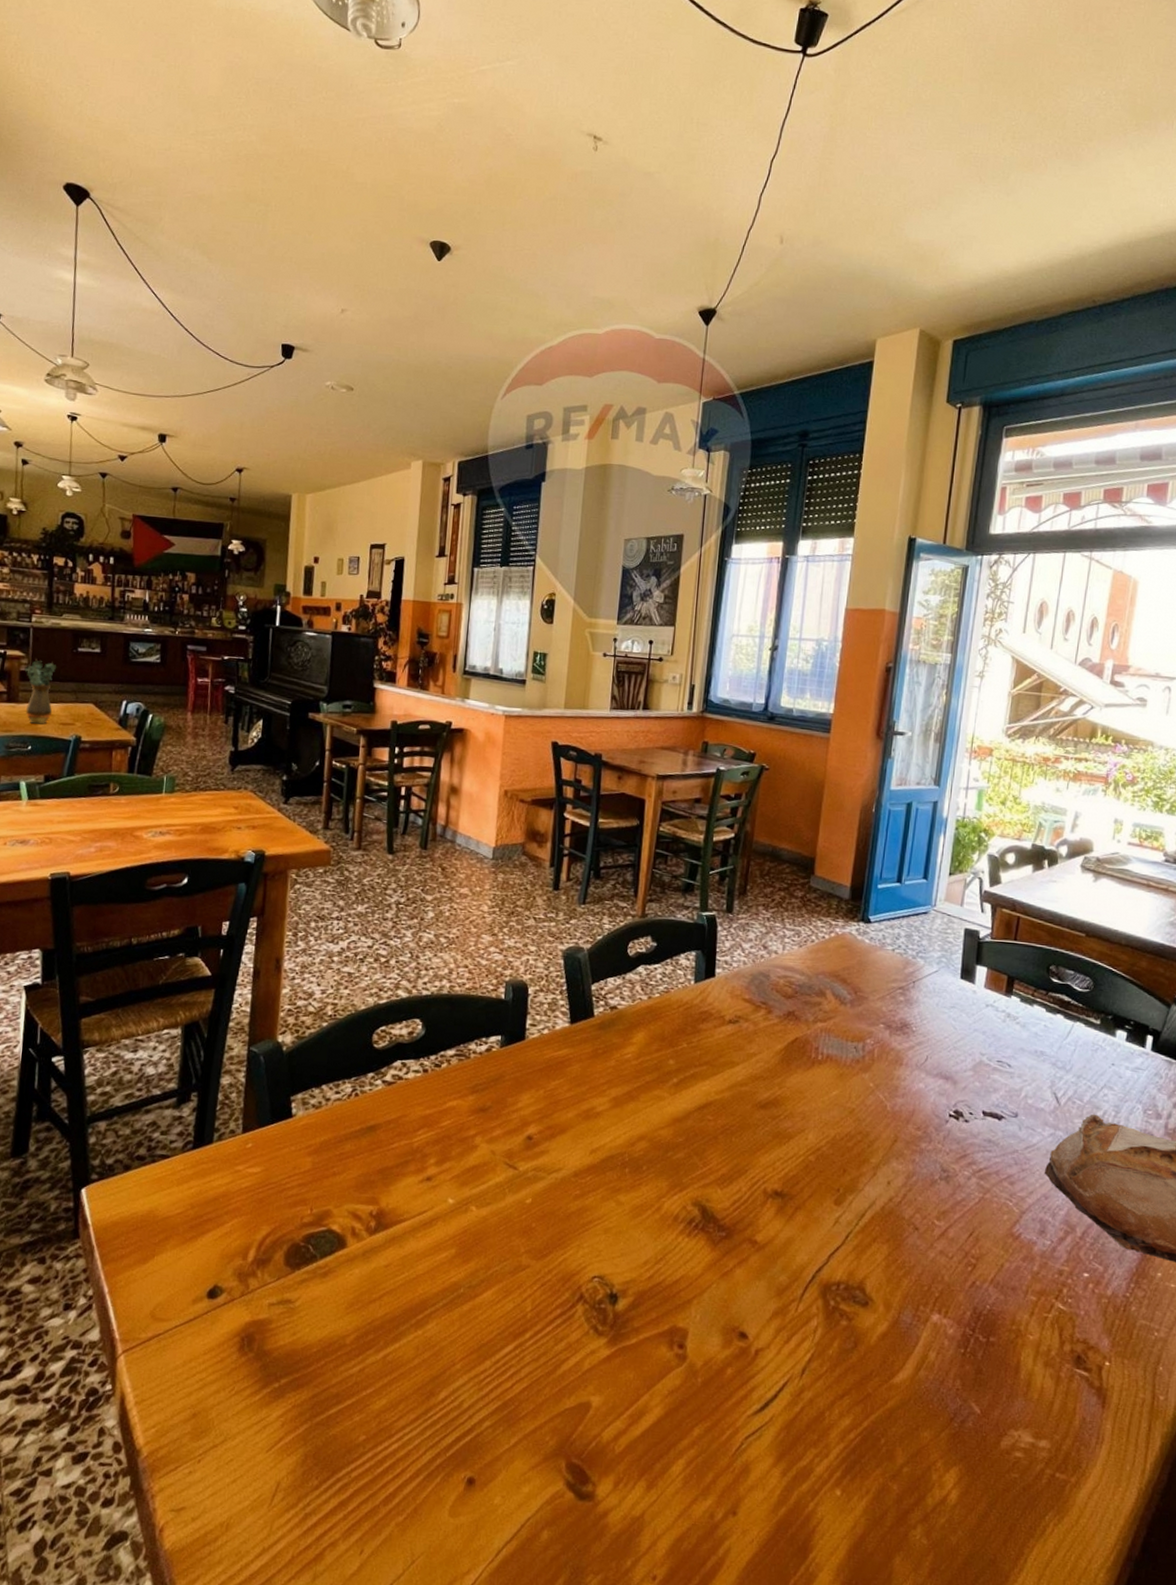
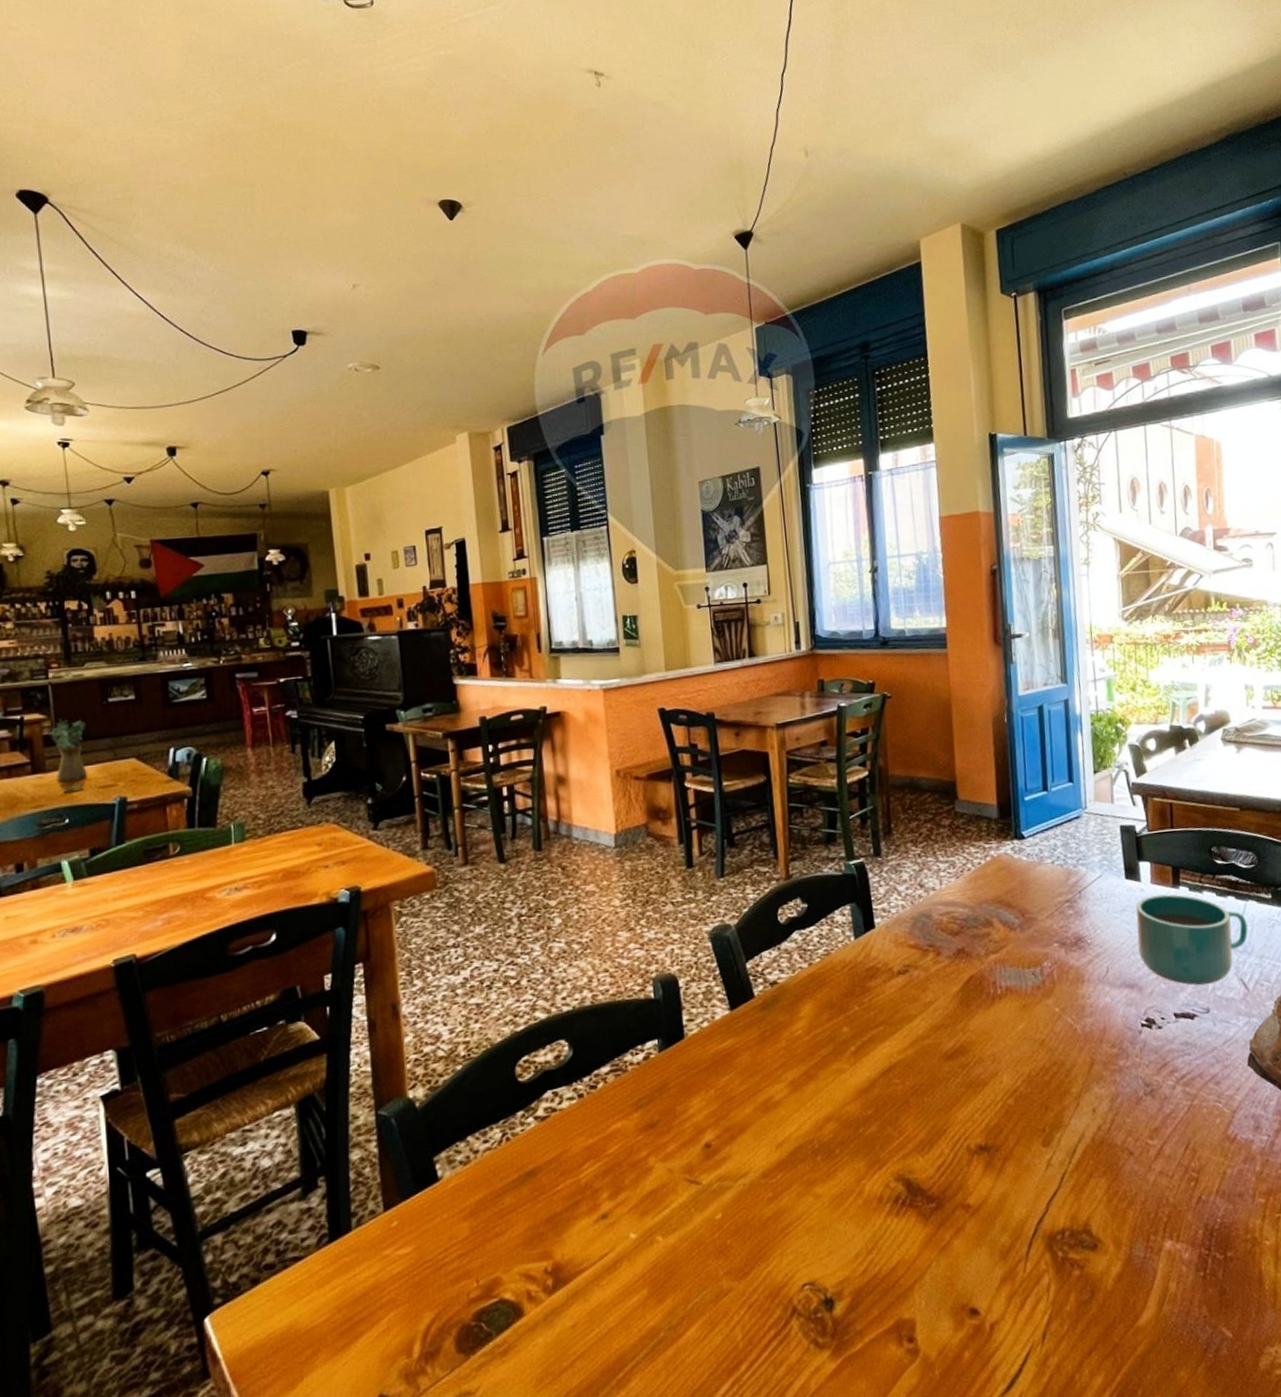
cup: none [959,998,1071,1091] -> present [1136,894,1248,985]

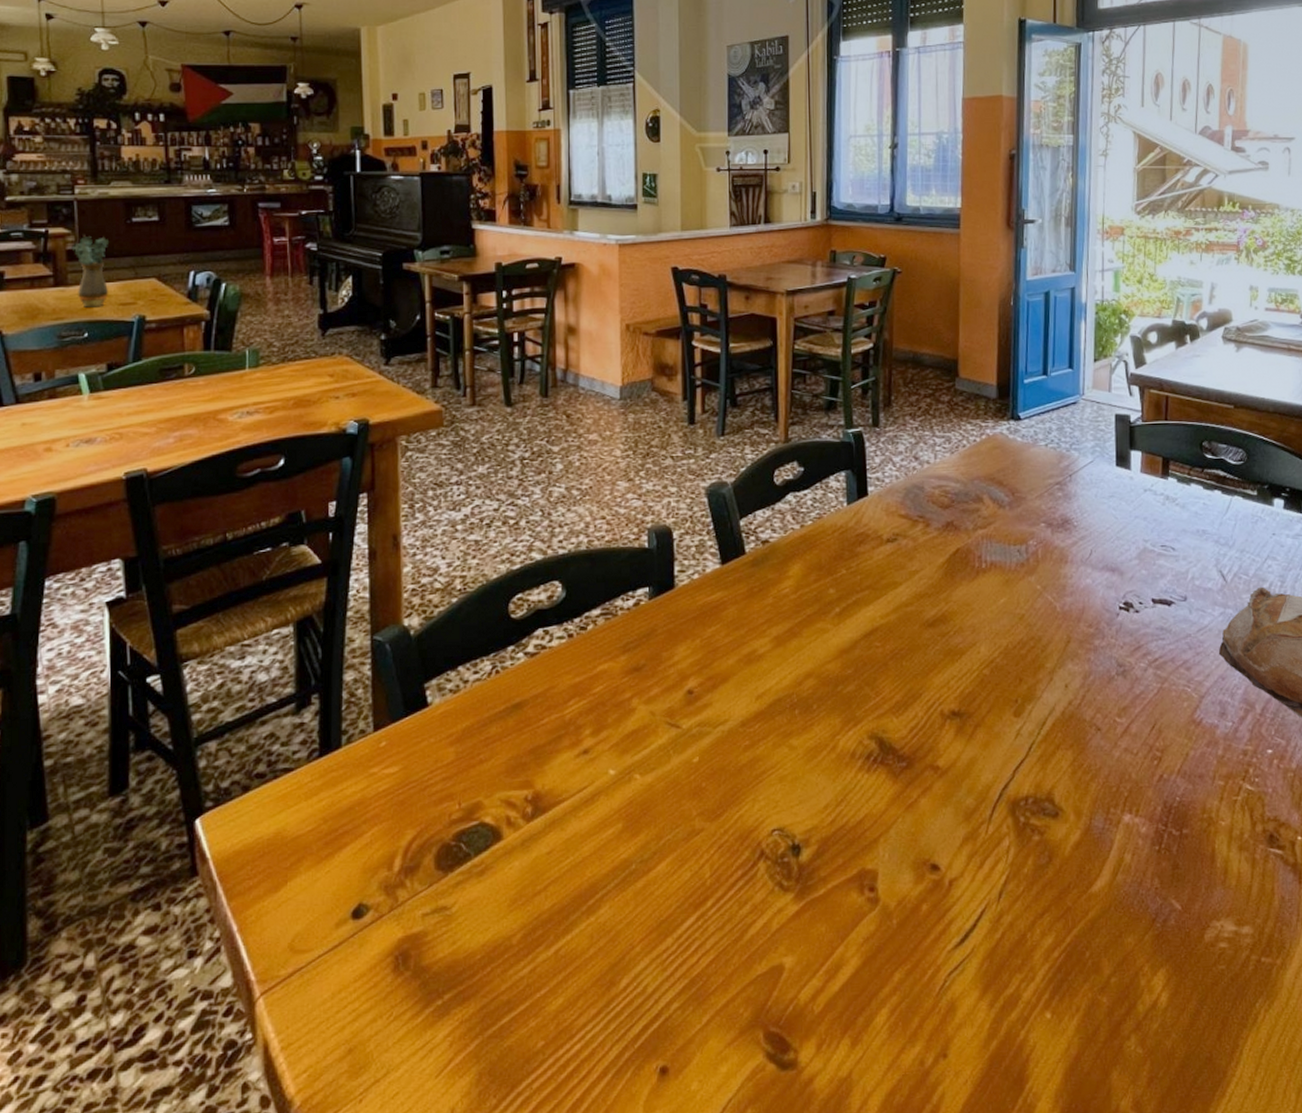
cup: present [1136,894,1248,985] -> none [1122,484,1231,573]

